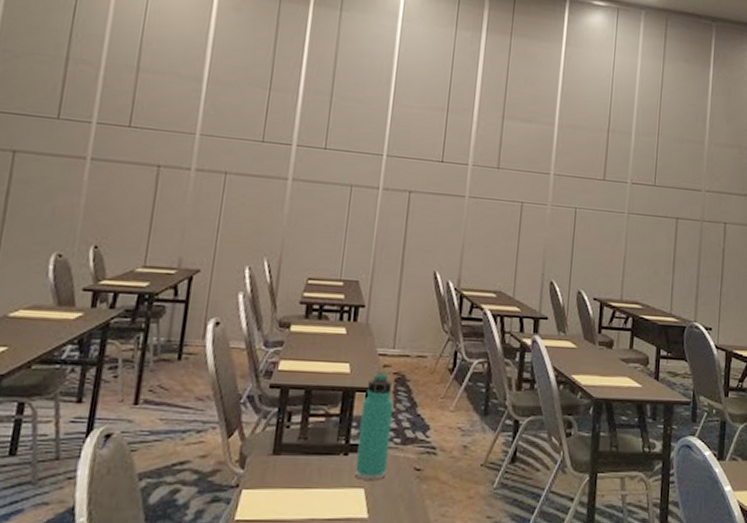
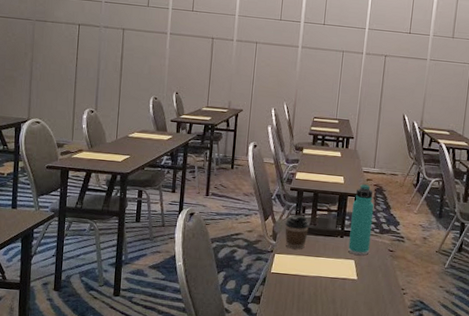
coffee cup: none [259,424,297,480] -> present [284,214,309,250]

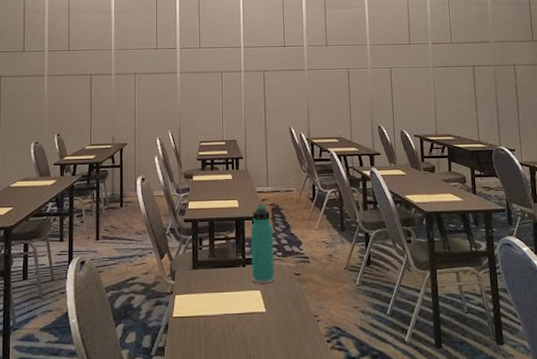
coffee cup: present [284,214,309,250] -> none [182,247,208,287]

